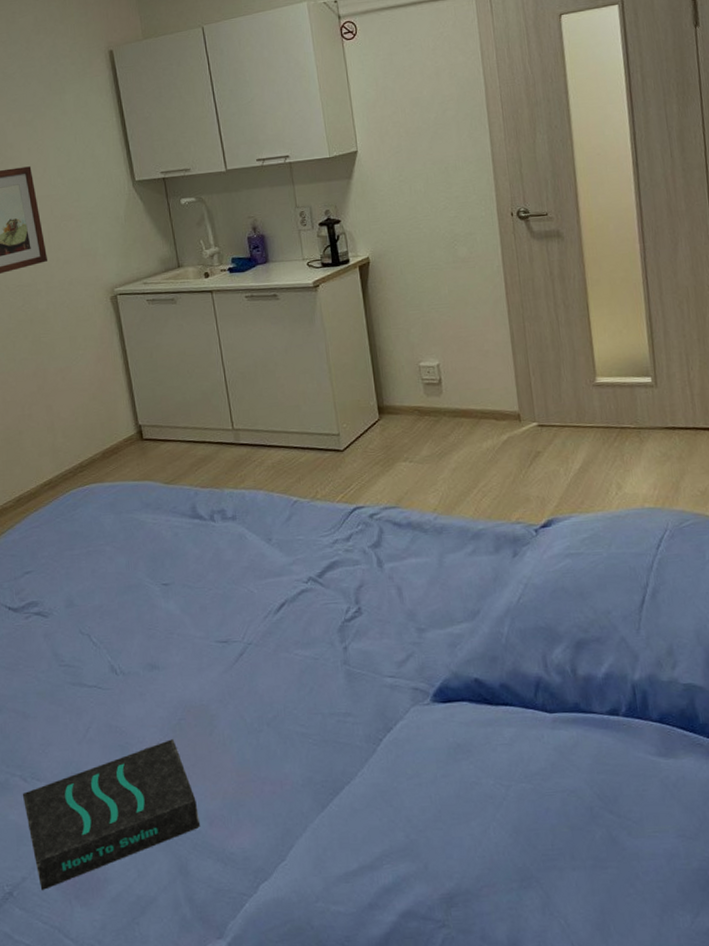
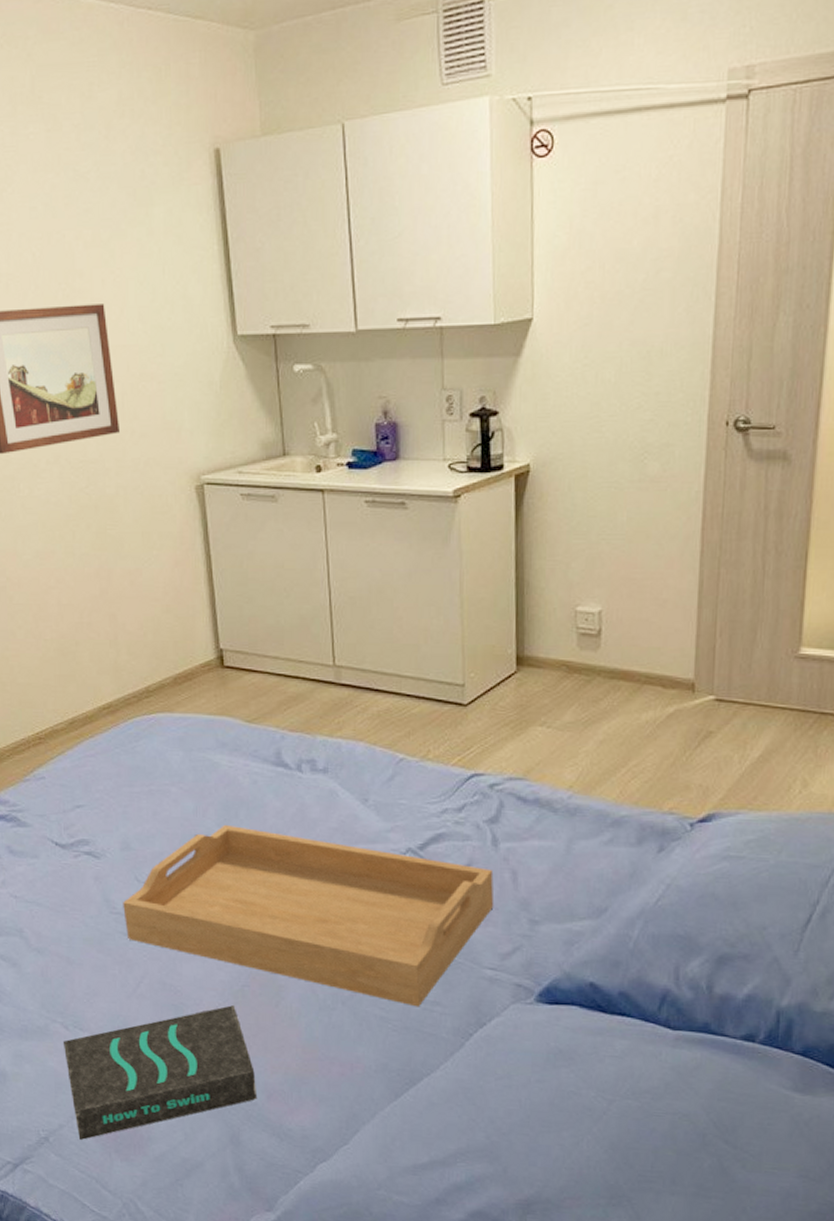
serving tray: none [70,574,386,720] -> present [123,824,494,1007]

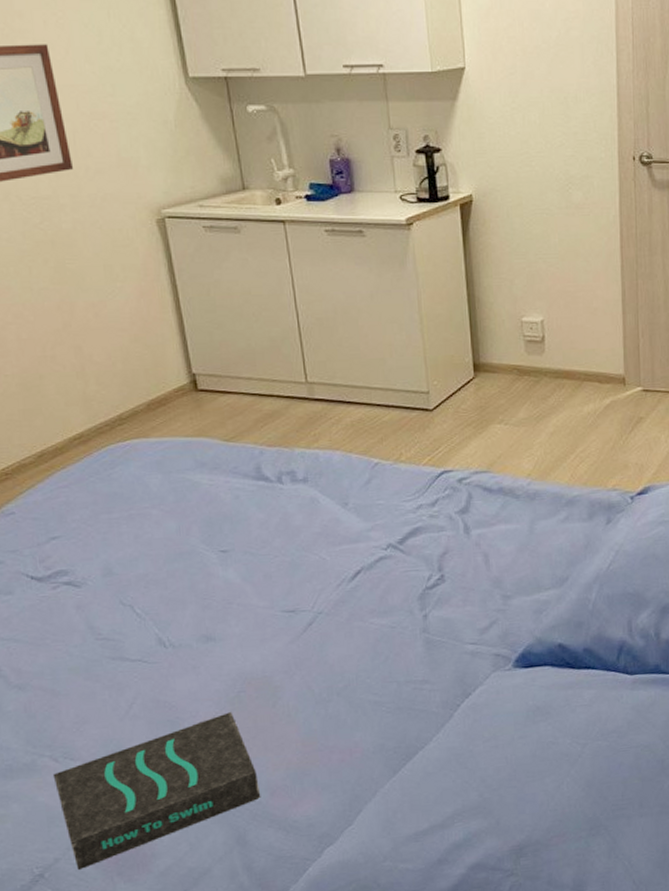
serving tray: present [123,824,494,1007] -> none [109,540,471,688]

